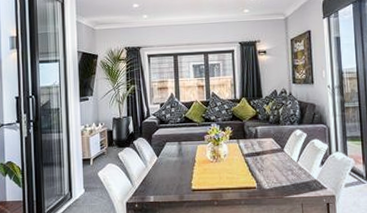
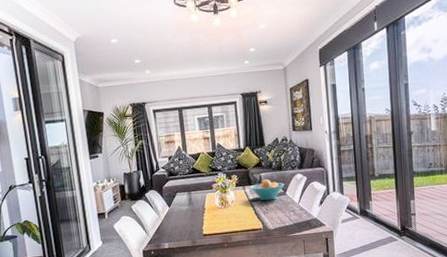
fruit bowl: none [244,133,283,157] -> present [249,178,285,201]

